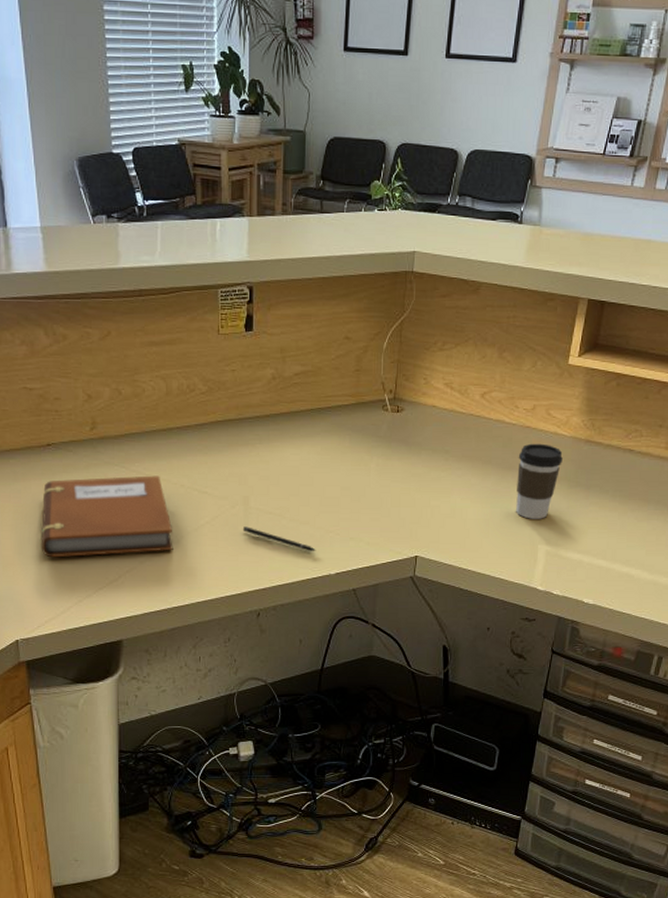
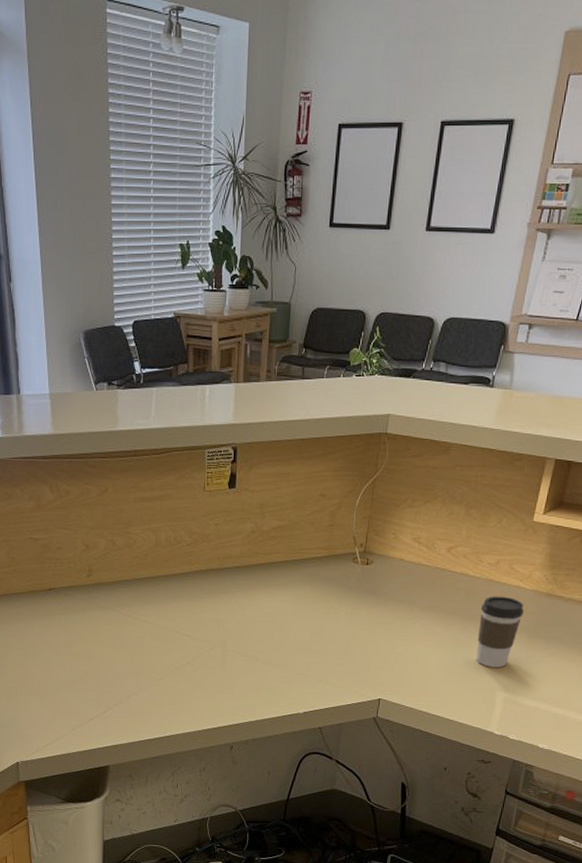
notebook: present [40,475,173,558] -> none [41,618,157,690]
pen: present [242,526,317,552] -> none [220,667,287,692]

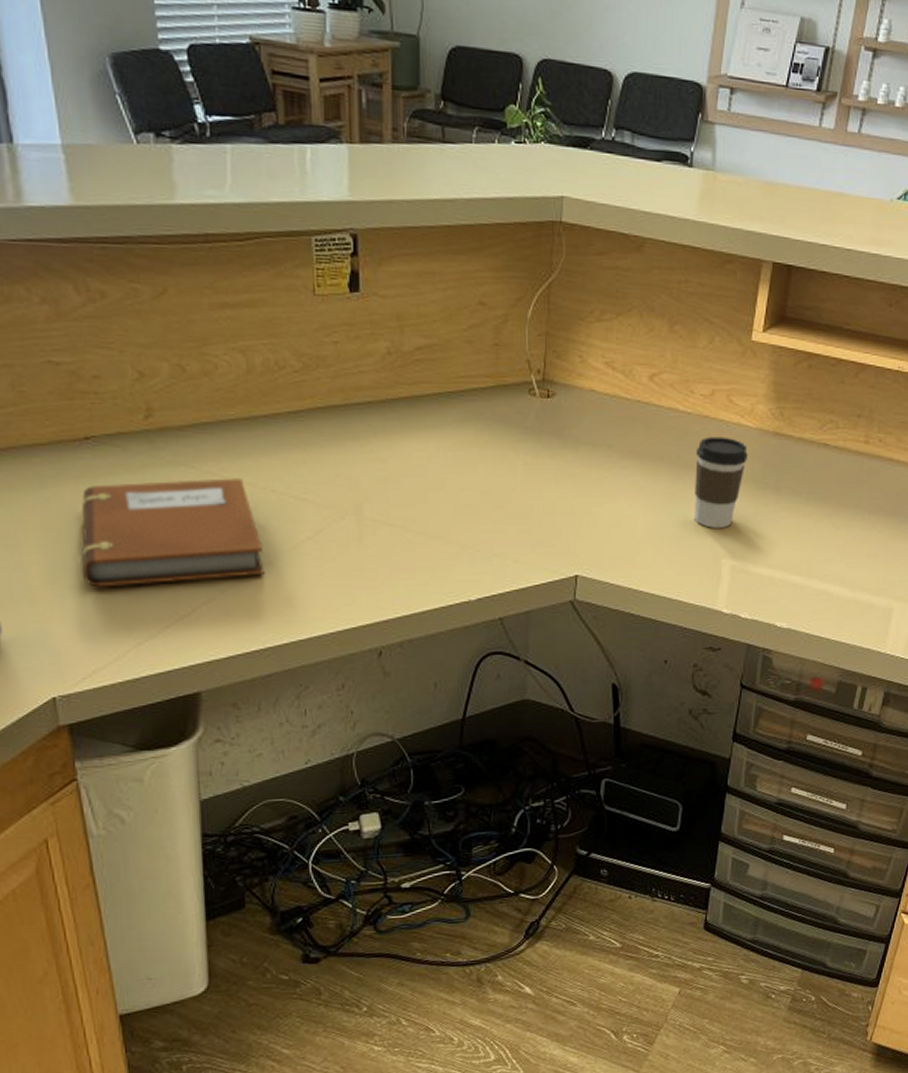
notebook: none [41,618,157,690] -> present [81,478,265,588]

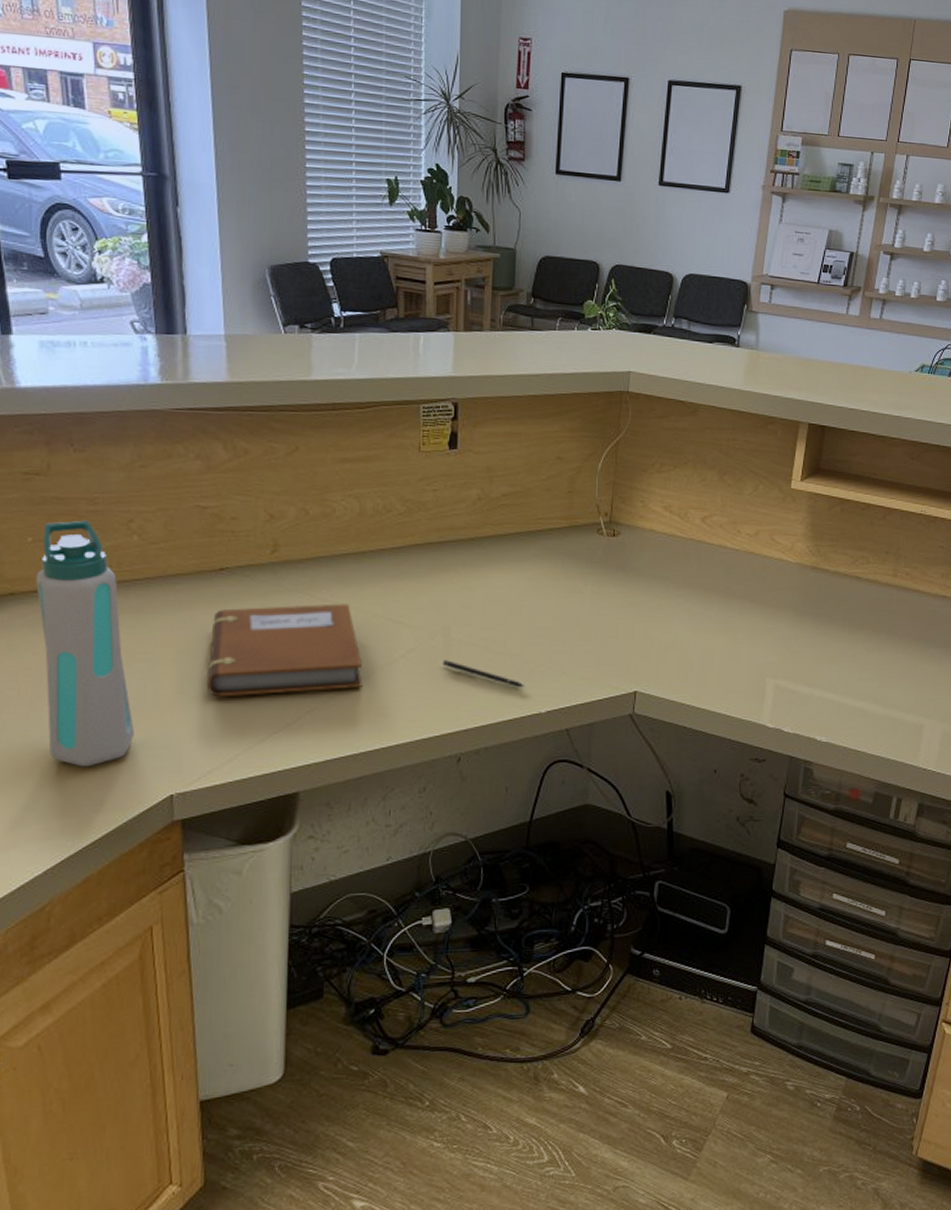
pen: none [355,542,452,573] -> present [442,660,526,688]
coffee cup: present [695,436,748,528] -> none [742,570,788,650]

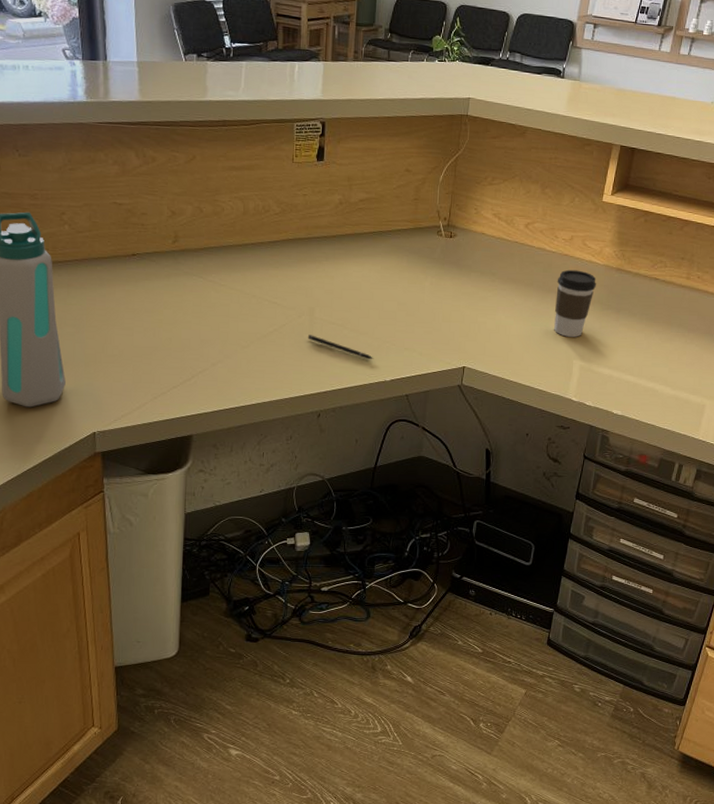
notebook: present [206,603,363,697] -> none [121,285,244,358]
coffee cup: none [742,570,788,650] -> present [554,269,596,337]

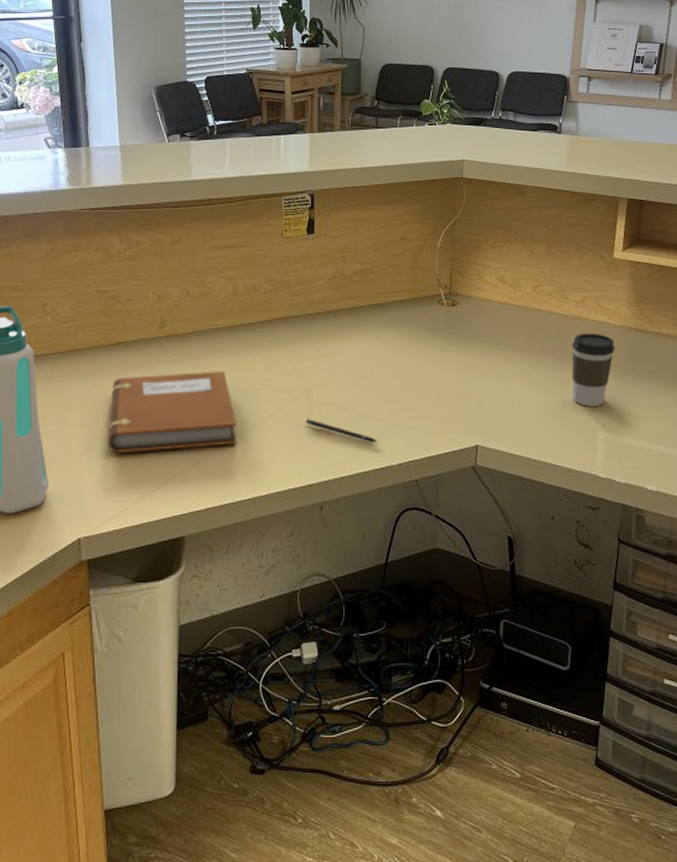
notebook: none [121,285,244,358] -> present [107,371,237,454]

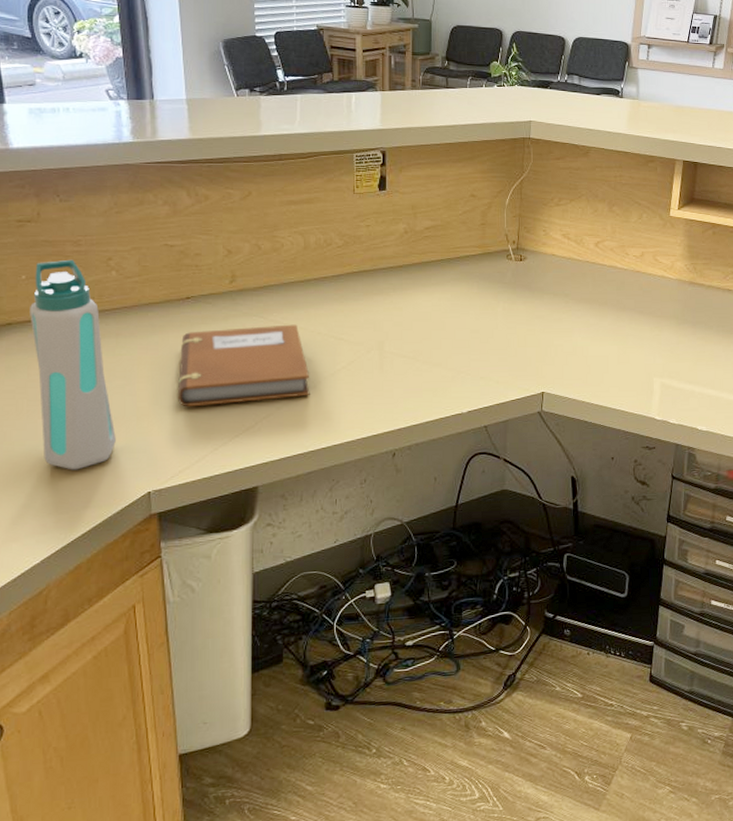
pen: present [305,419,378,443] -> none [377,370,449,392]
coffee cup: present [571,333,615,406] -> none [631,286,670,354]

